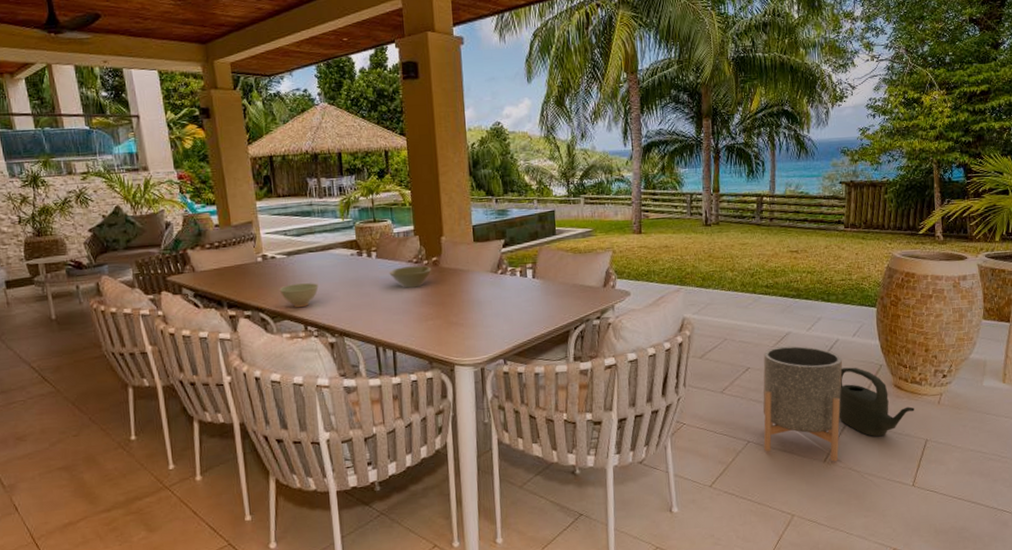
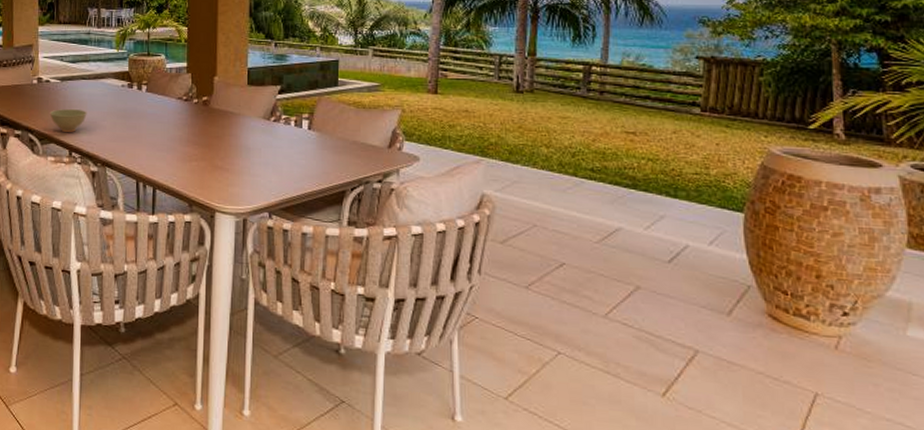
bowl: present [389,265,432,288] -> none [157,103,201,126]
planter: present [763,346,843,462] -> none [579,243,694,399]
watering can: present [839,367,915,437] -> none [686,282,799,378]

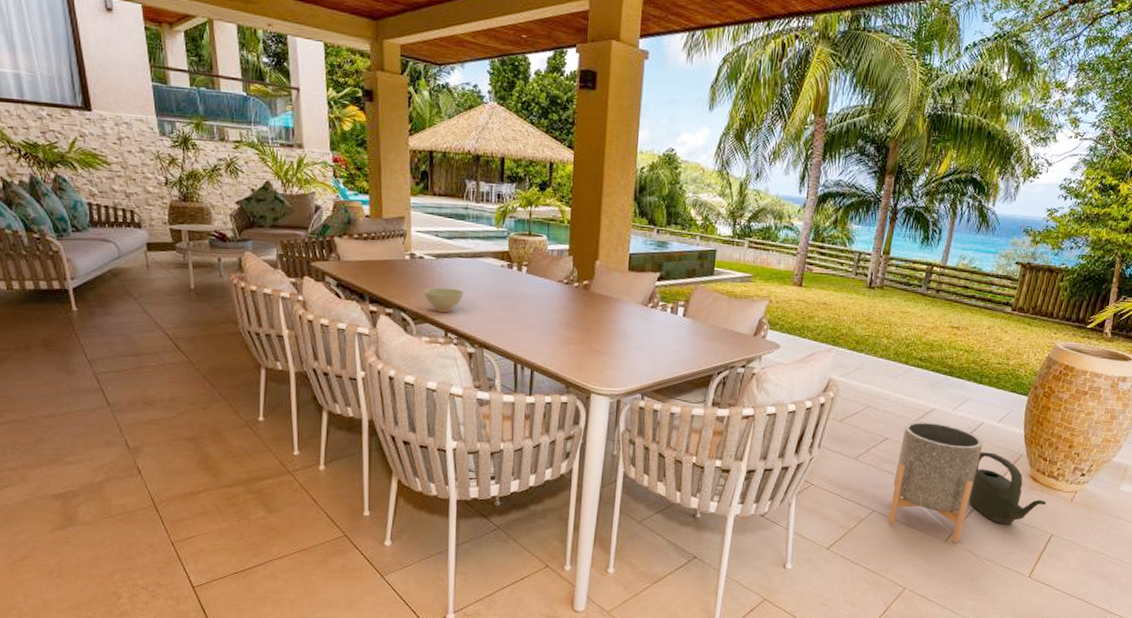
planter: none [579,243,694,399] -> present [888,421,984,543]
watering can: none [686,282,799,378] -> present [969,452,1047,525]

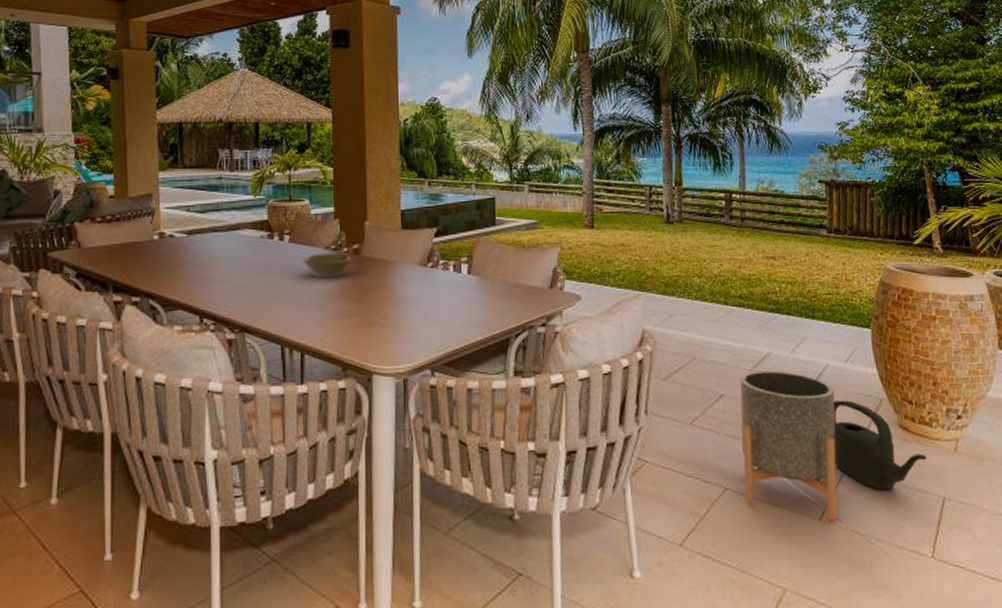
bowl: present [423,288,464,313] -> none [175,267,221,296]
bowl: none [537,286,582,309] -> present [303,253,352,279]

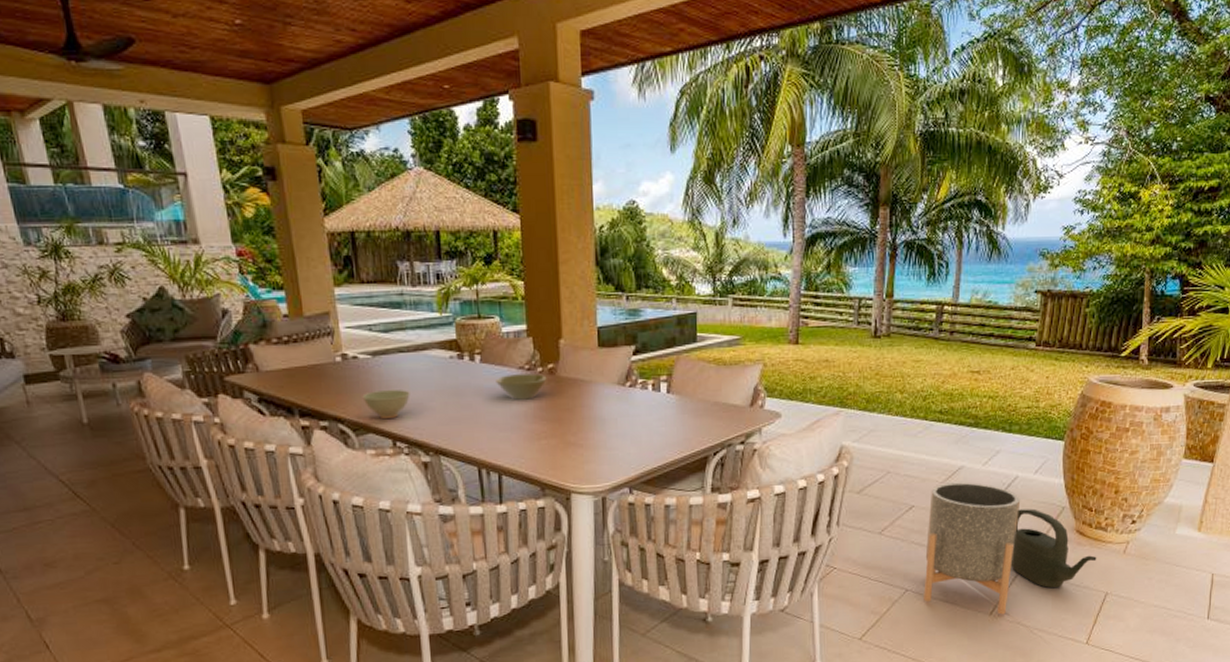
bowl: none [175,267,221,296] -> present [362,390,410,420]

